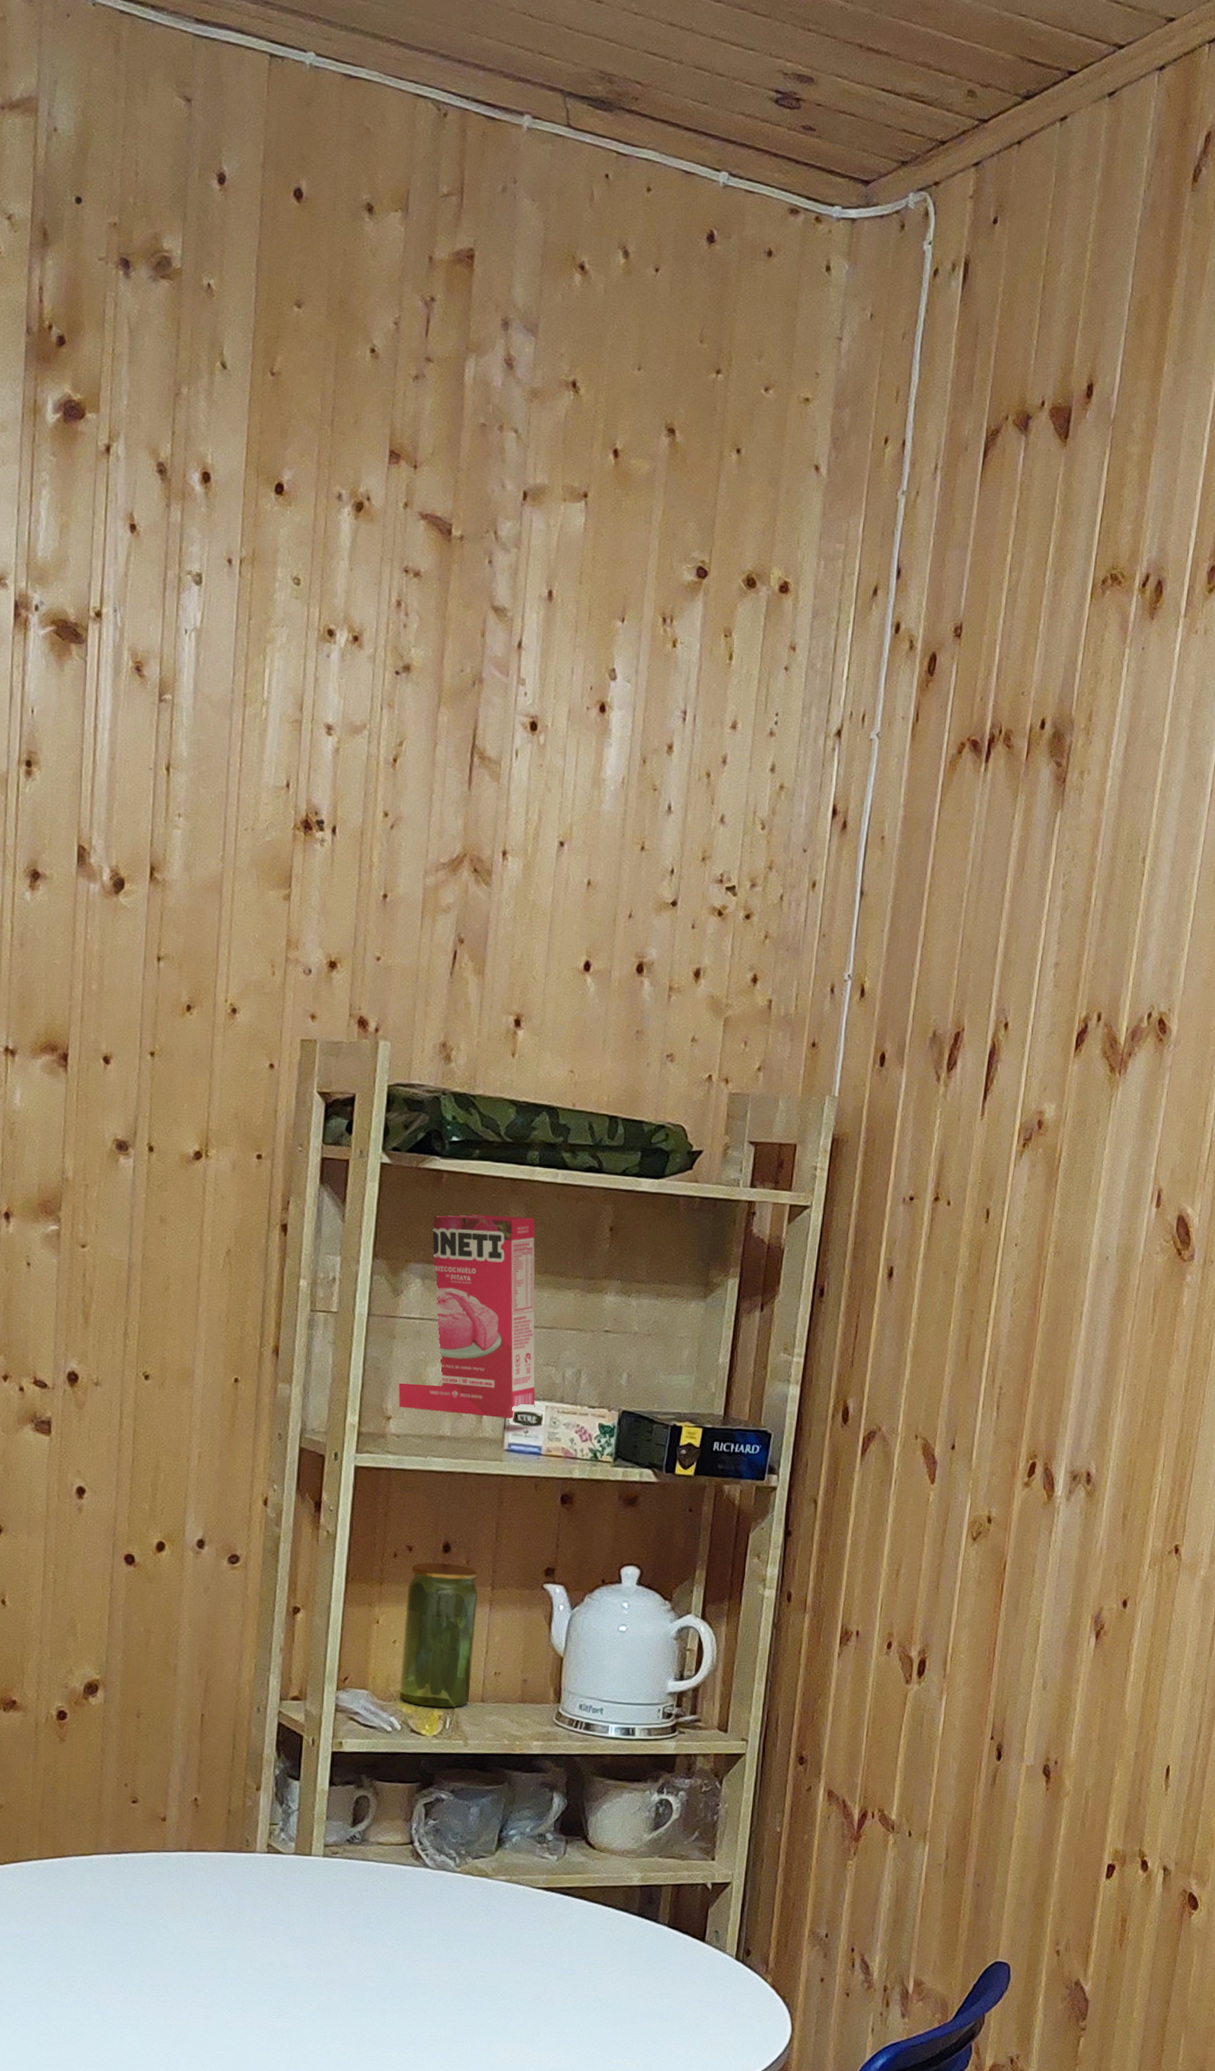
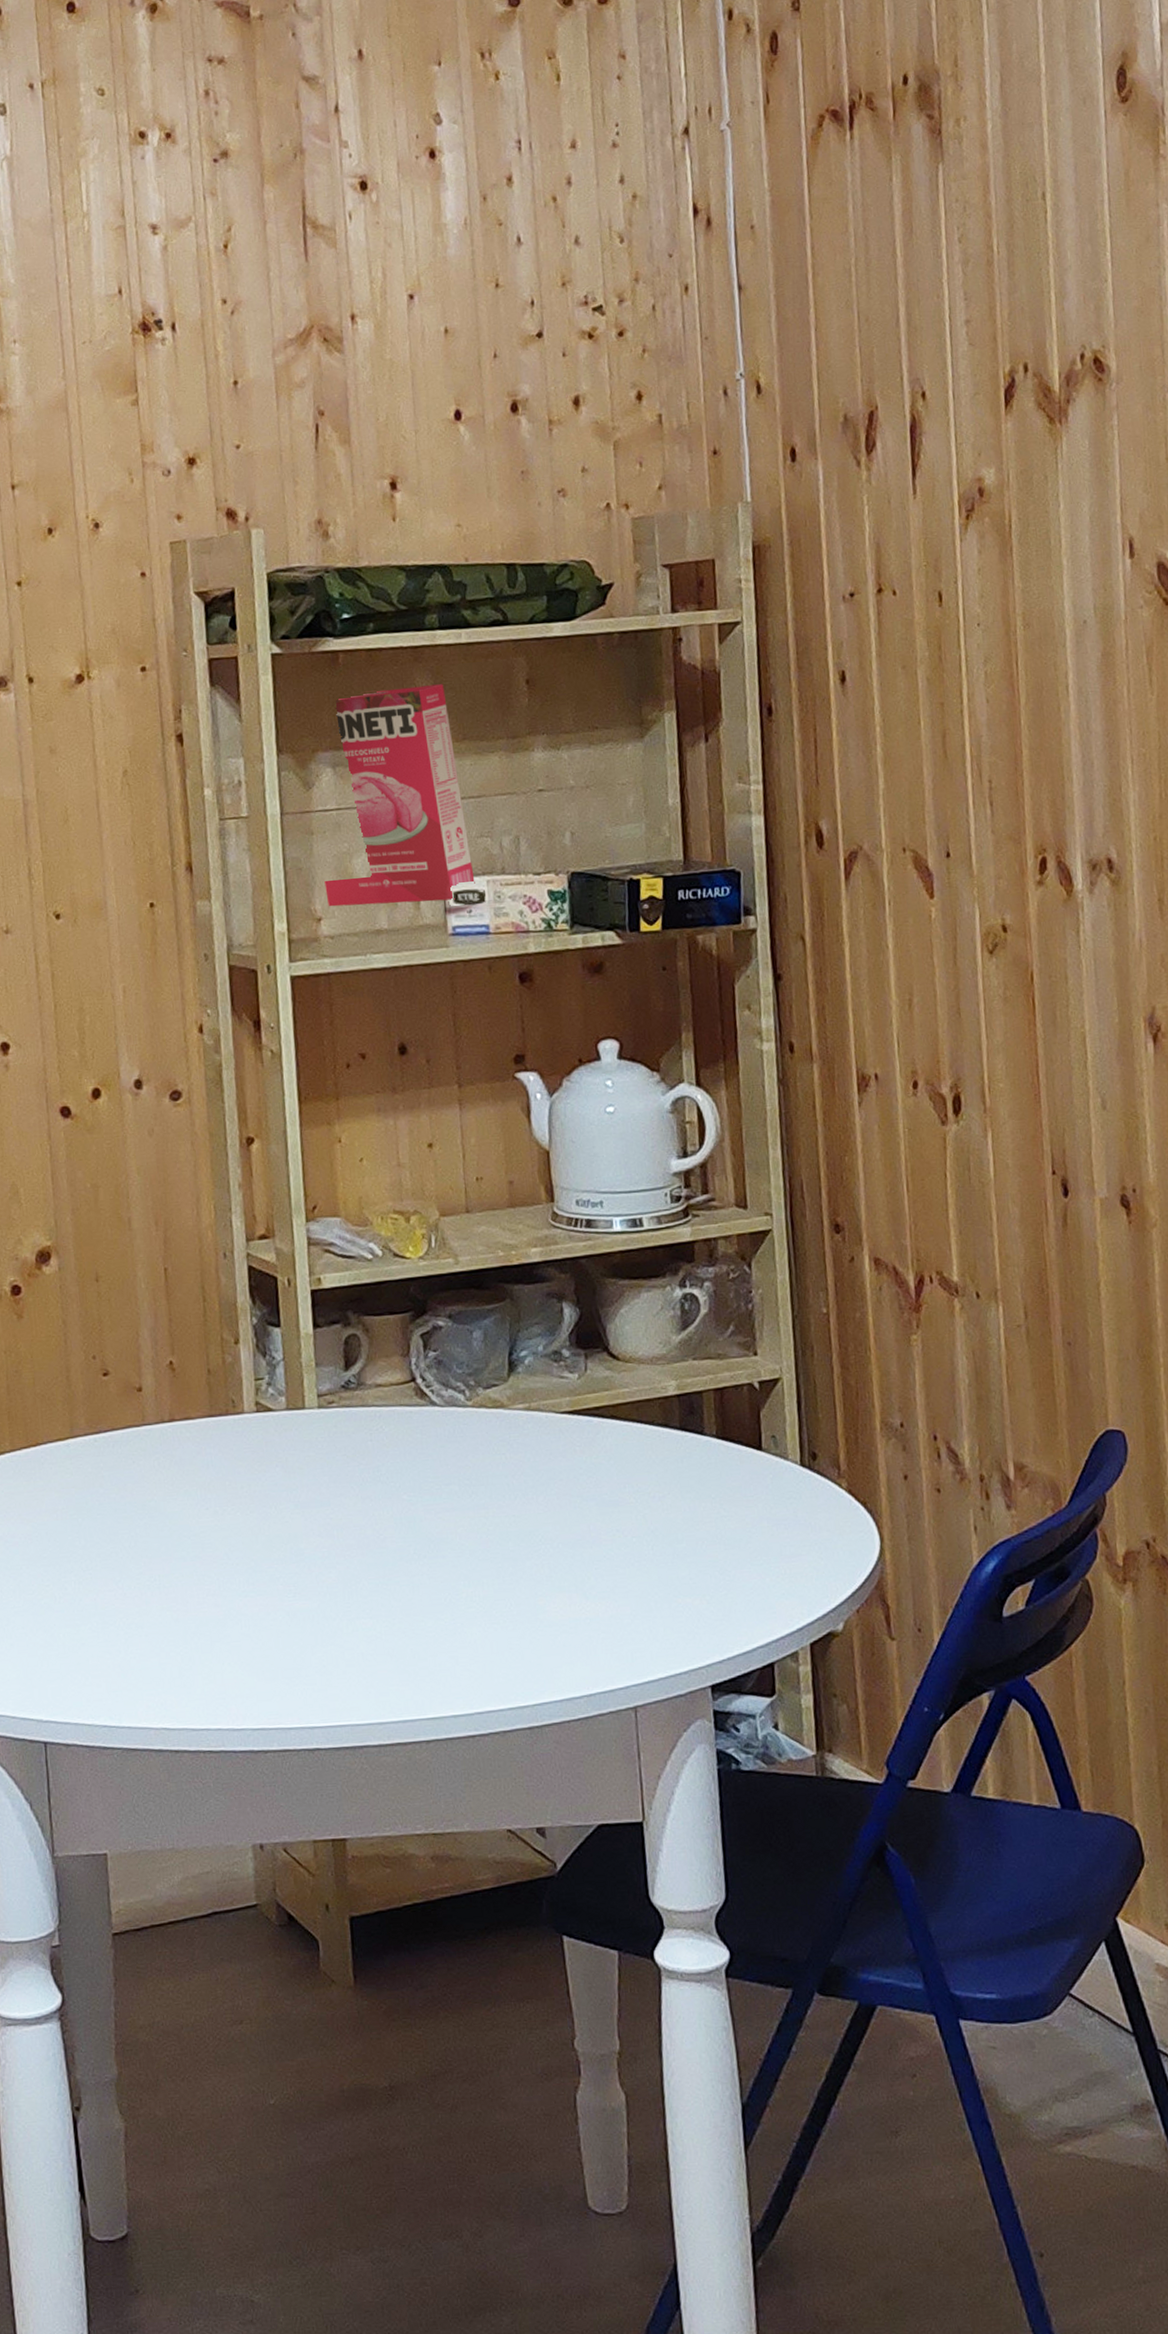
jar: present [399,1562,478,1708] -> none [367,1066,453,1226]

